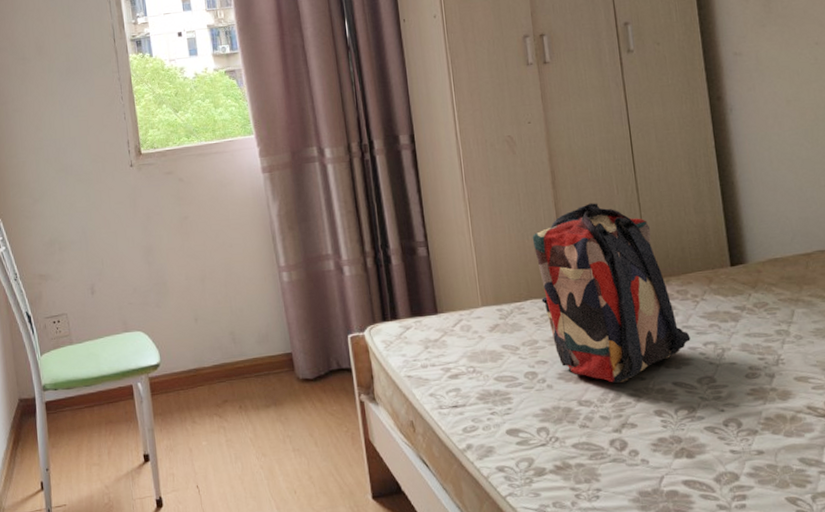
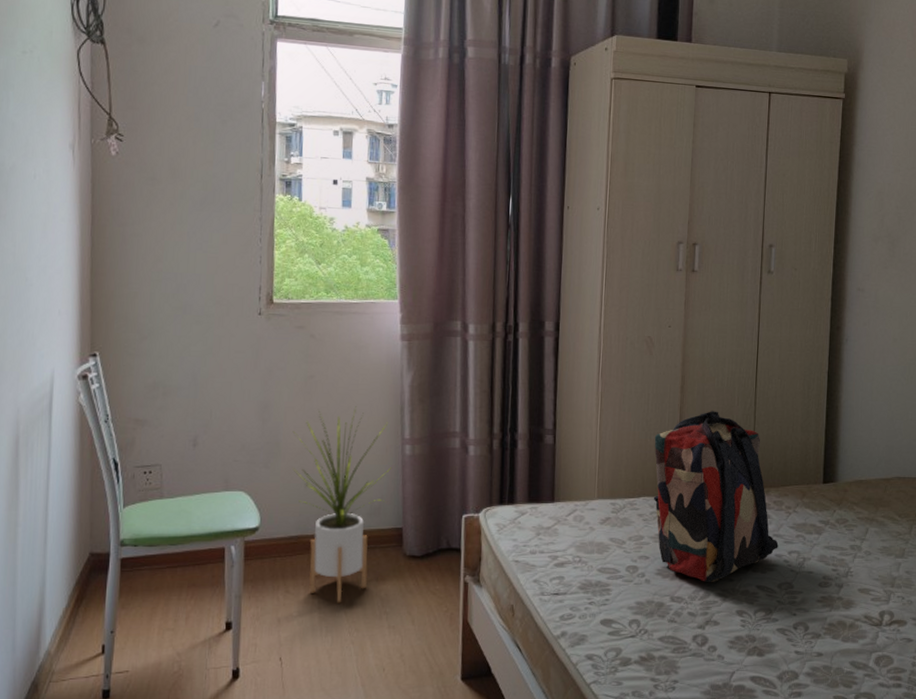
house plant: none [176,240,272,430] -> present [292,406,391,603]

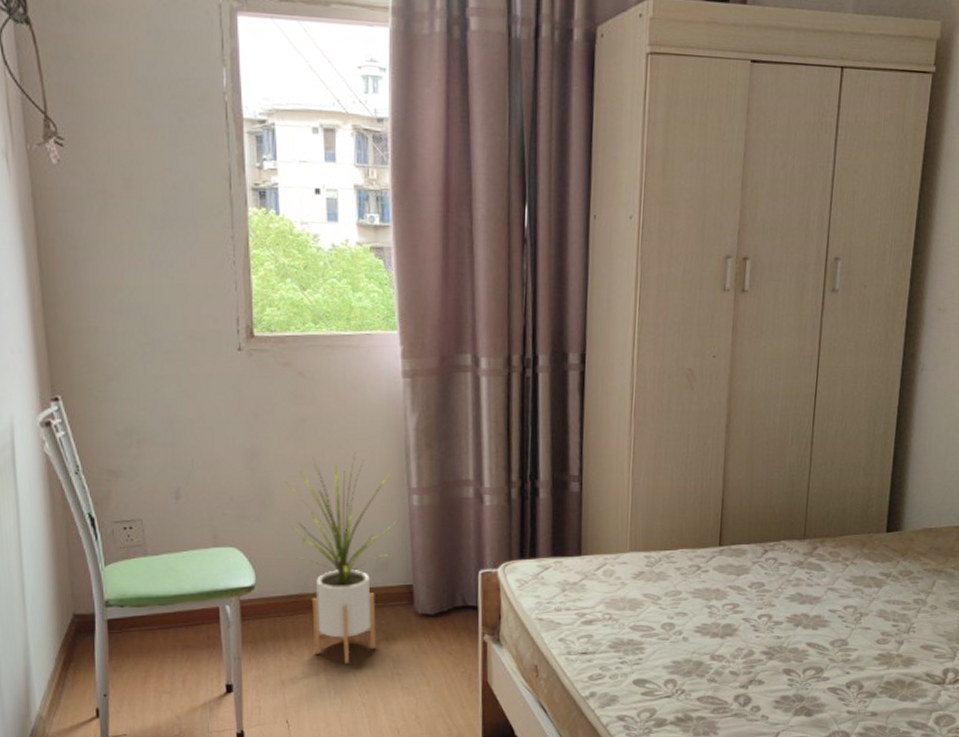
backpack: present [653,410,779,582] -> none [692,451,833,640]

